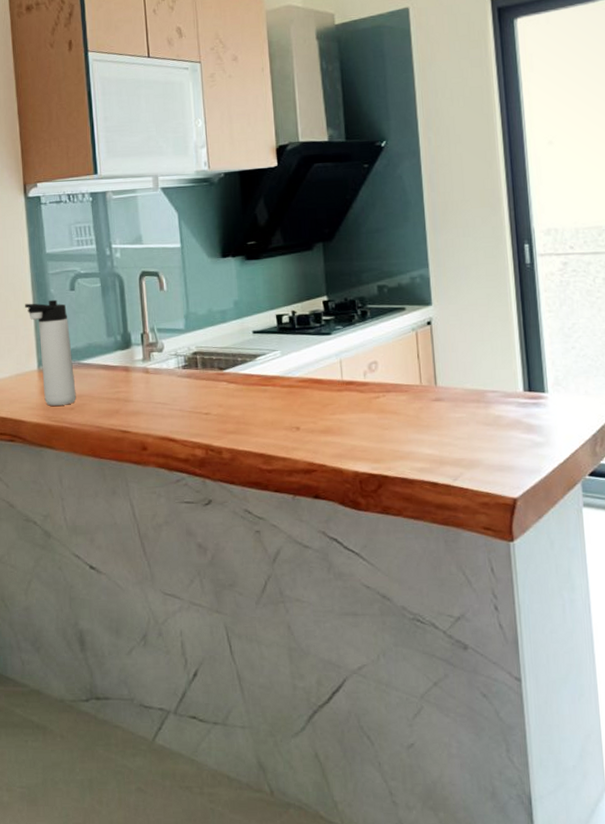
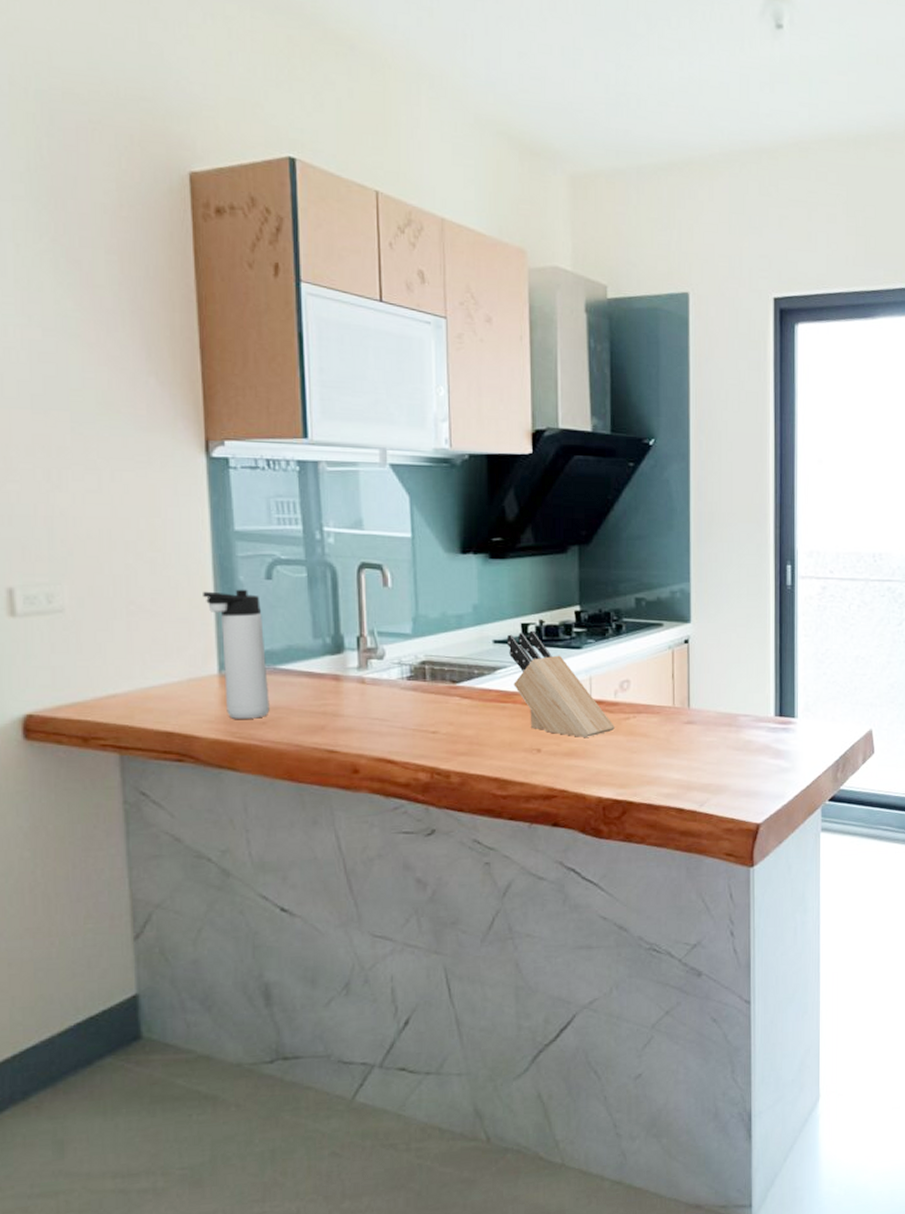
knife block: none [264,320,366,416] -> present [506,630,615,737]

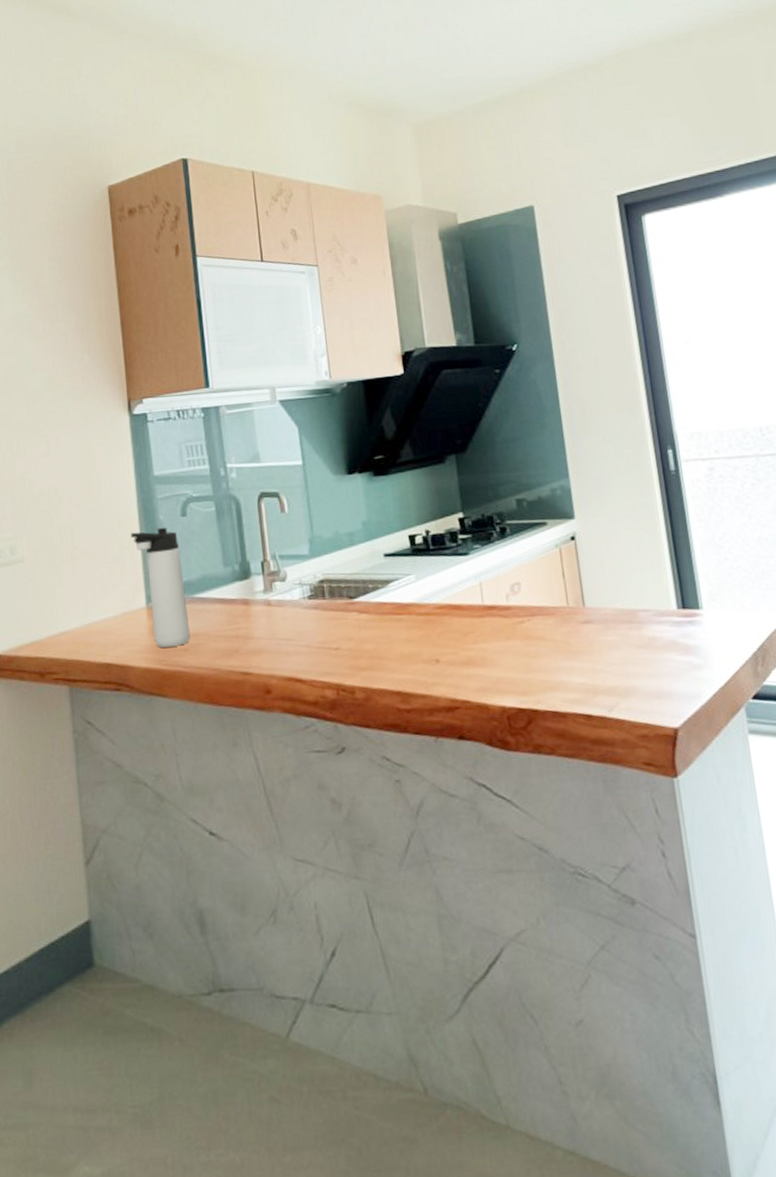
knife block: present [506,630,615,737] -> none [396,541,510,645]

